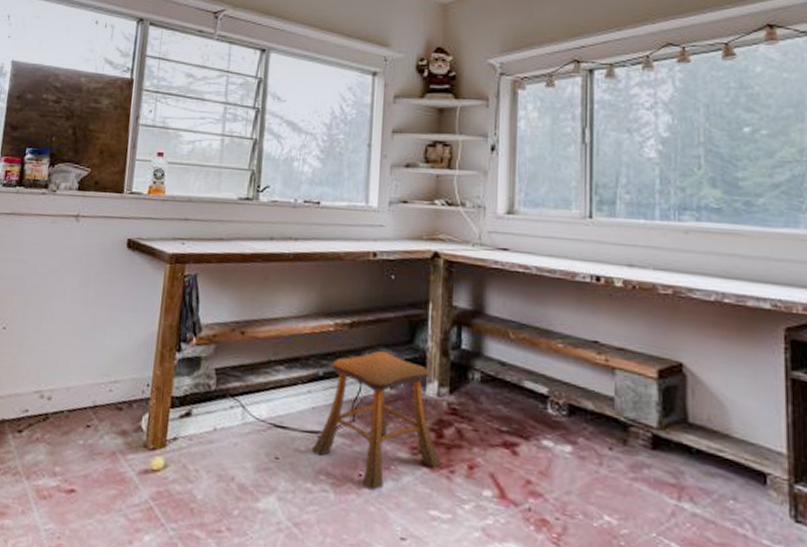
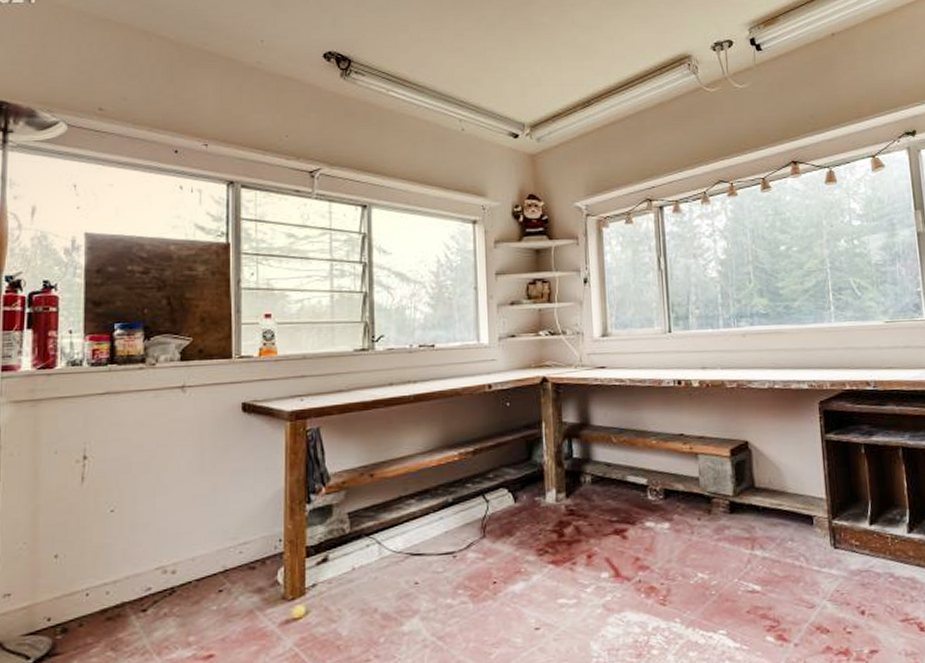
stool: present [311,350,442,491] -> none [448,470,565,594]

